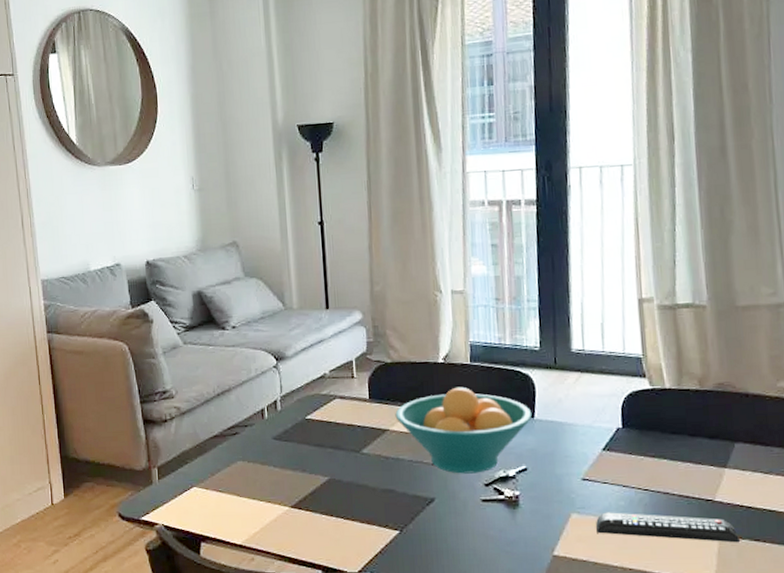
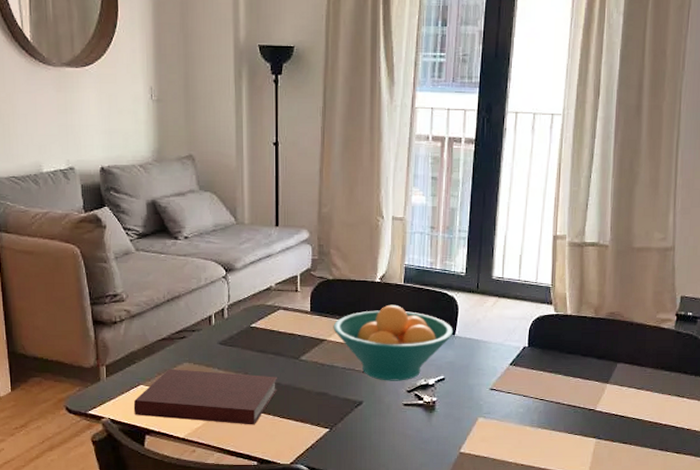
notebook: none [187,468,339,529] -> present [133,369,277,425]
remote control: present [595,512,741,543] -> none [497,417,612,445]

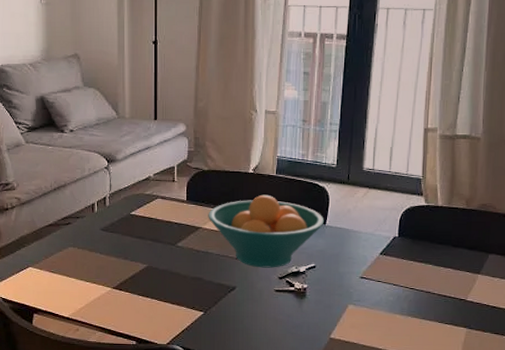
notebook: present [133,369,277,425] -> none [23,253,155,307]

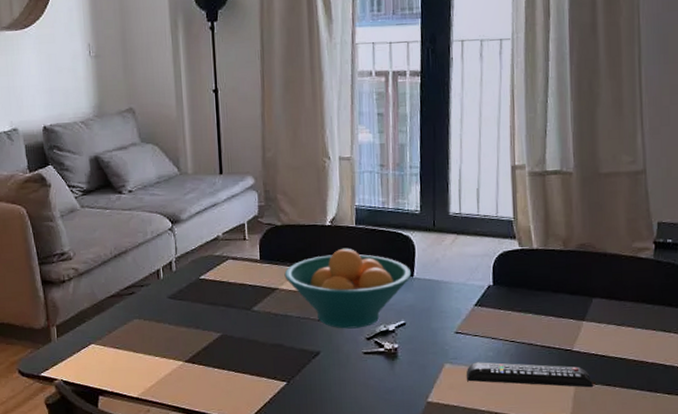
remote control: none [367,305,483,335] -> present [466,362,594,388]

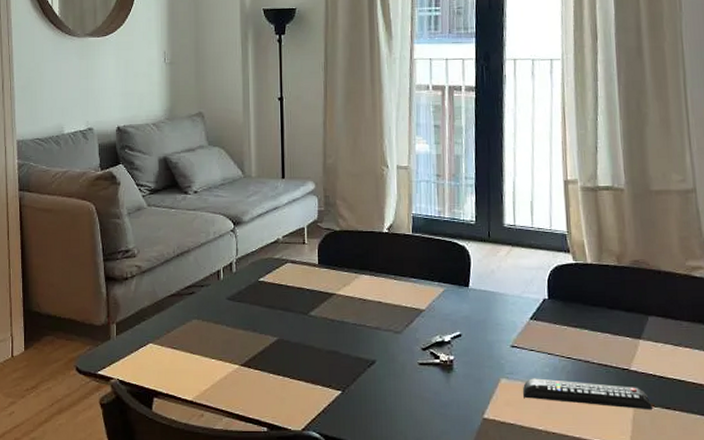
fruit bowl: present [284,248,412,329] -> none [342,255,467,338]

